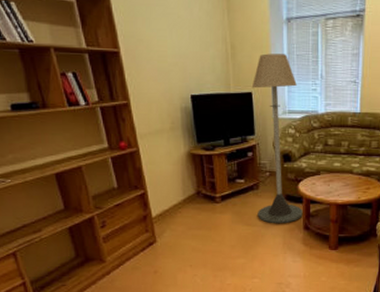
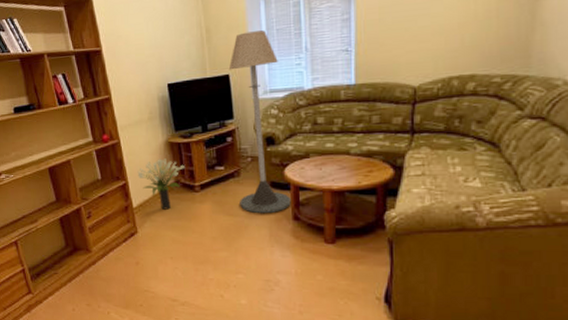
potted plant: none [157,169,207,220] -> present [137,158,186,210]

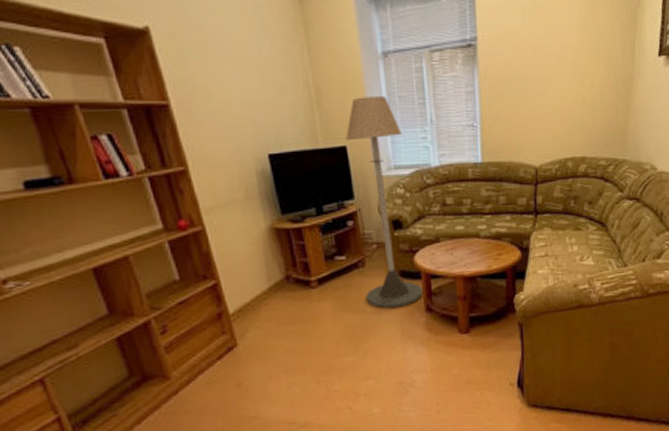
potted plant: present [137,158,186,210] -> none [232,249,298,313]

